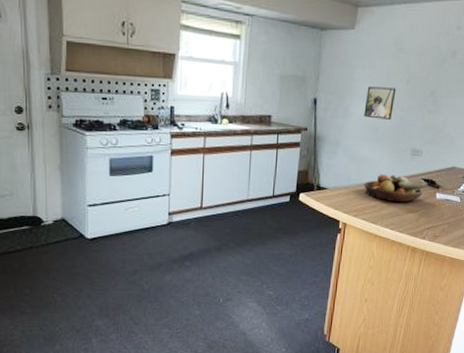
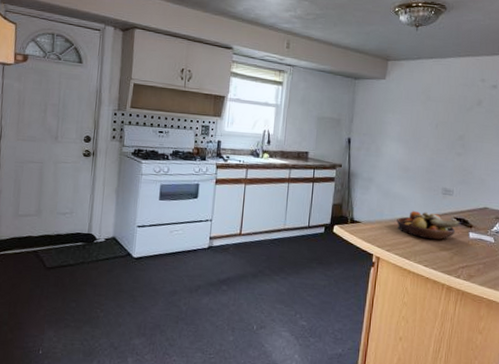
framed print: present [364,86,396,120] -> none [395,129,426,160]

